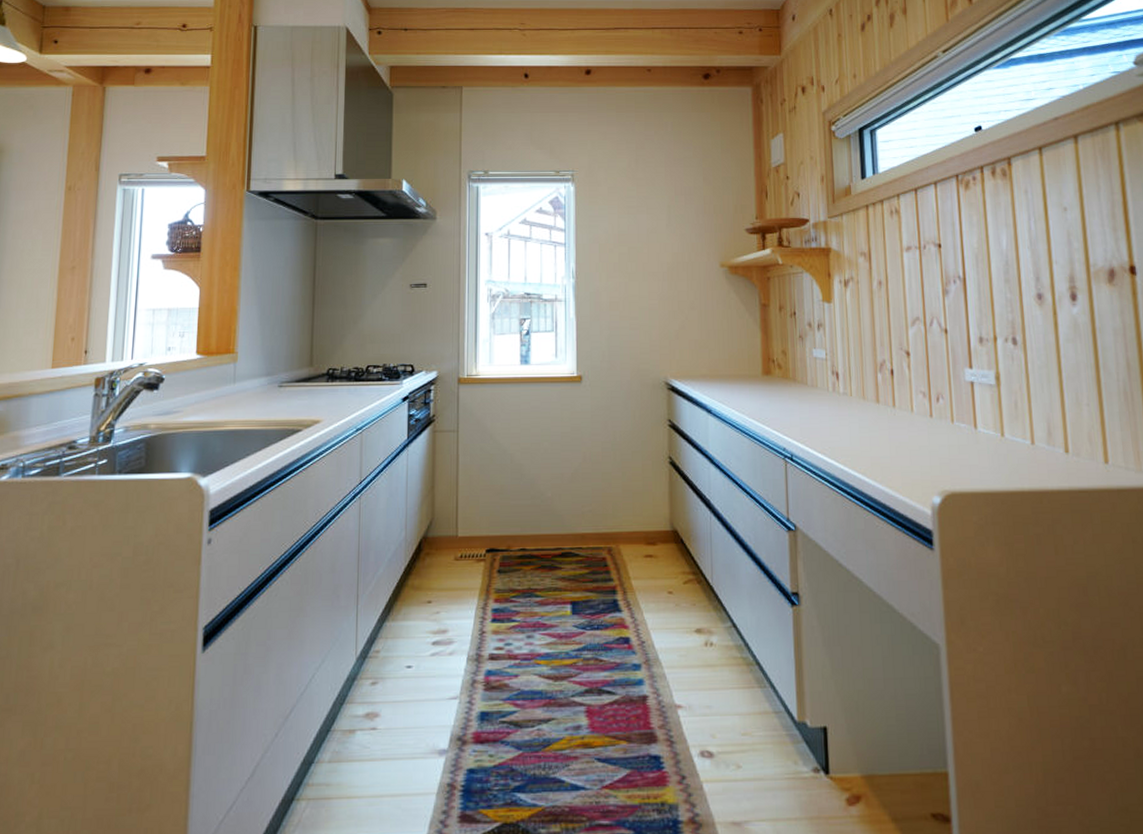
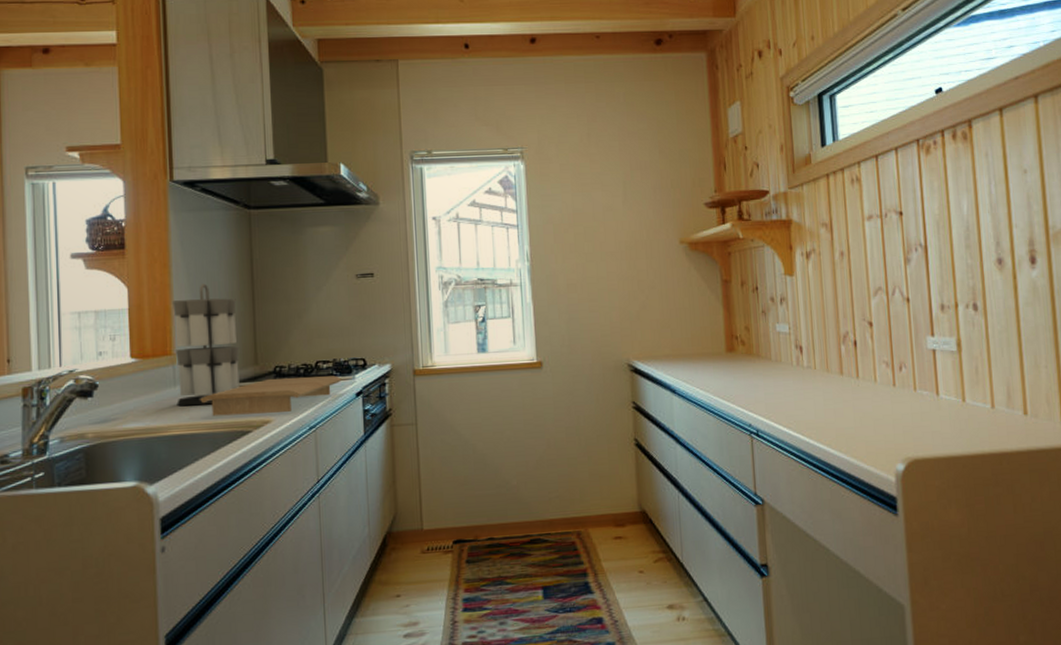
spice rack: none [234,287,297,403] -> present [173,283,240,407]
cutting board: none [256,379,390,414] -> present [200,375,341,417]

